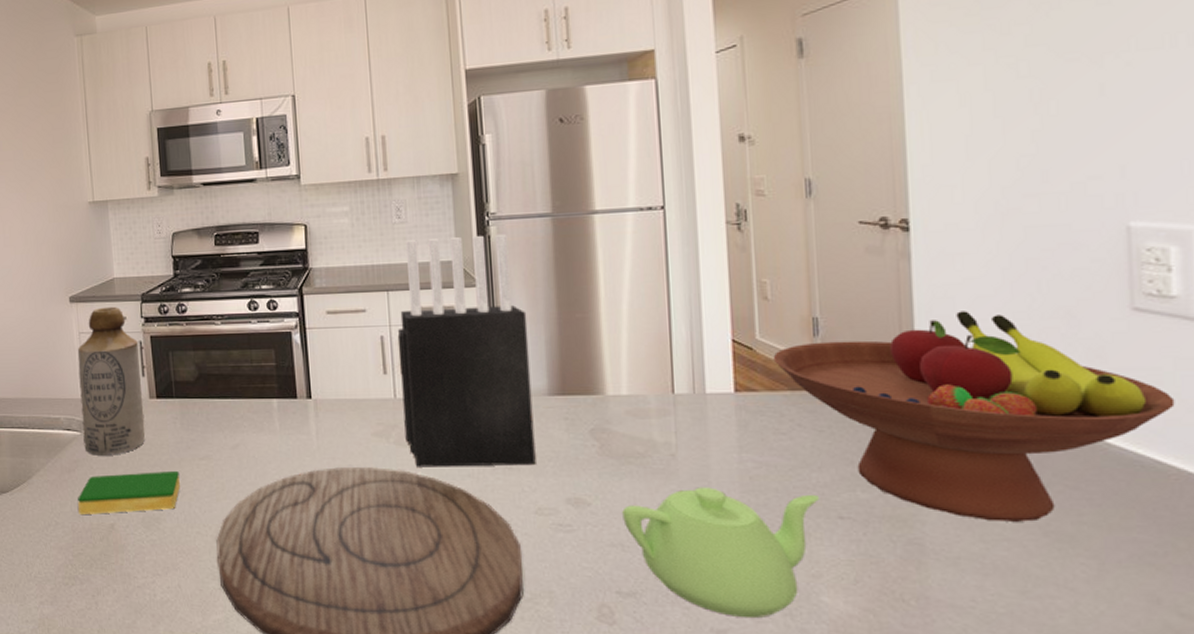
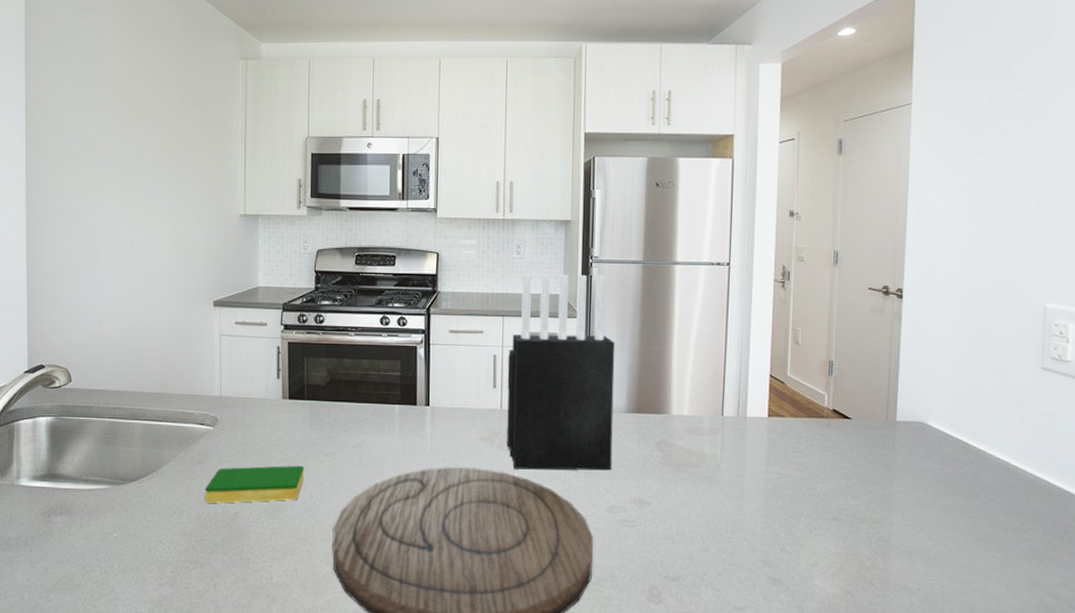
bottle: present [77,306,145,456] -> none [216,312,276,450]
teapot: present [622,487,819,619] -> none [675,492,821,598]
fruit bowl: present [773,311,1175,522] -> none [798,362,1062,525]

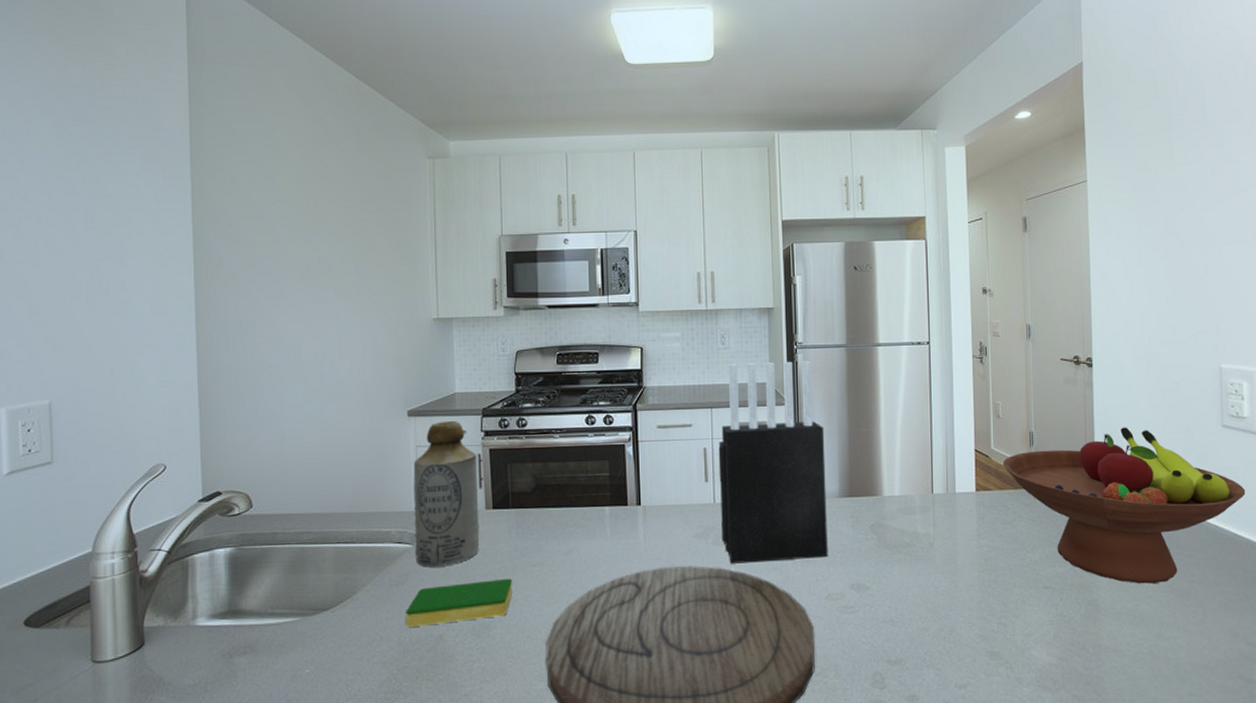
bottle: none [216,312,276,450] -> present [413,420,480,567]
fruit bowl: none [798,362,1062,525] -> present [1002,427,1246,584]

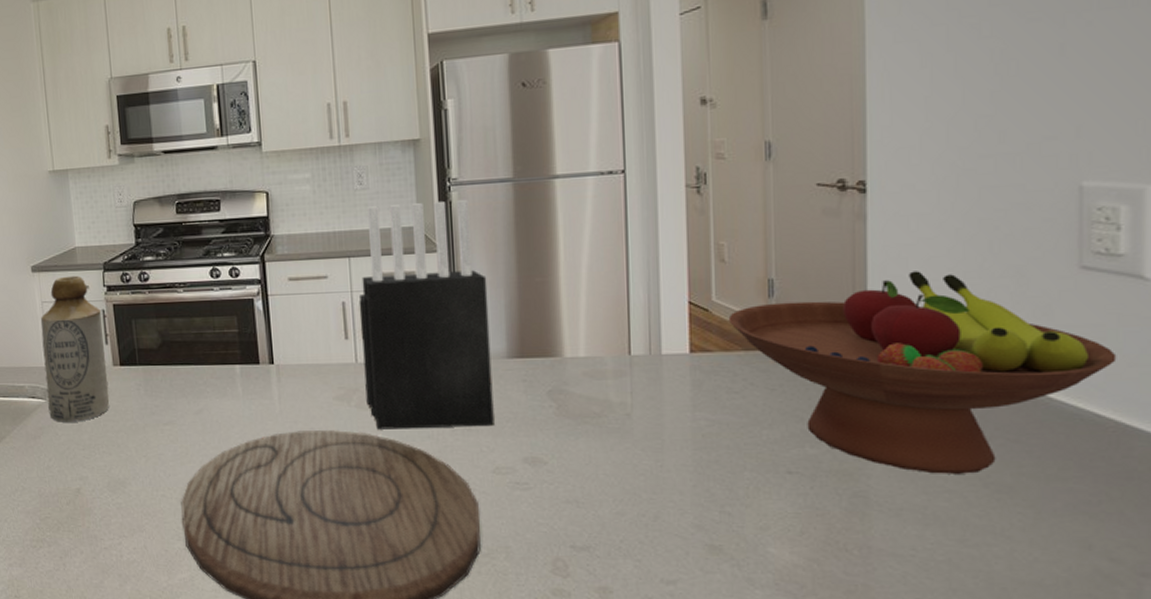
dish sponge: present [406,578,512,627] -> none [44,436,145,479]

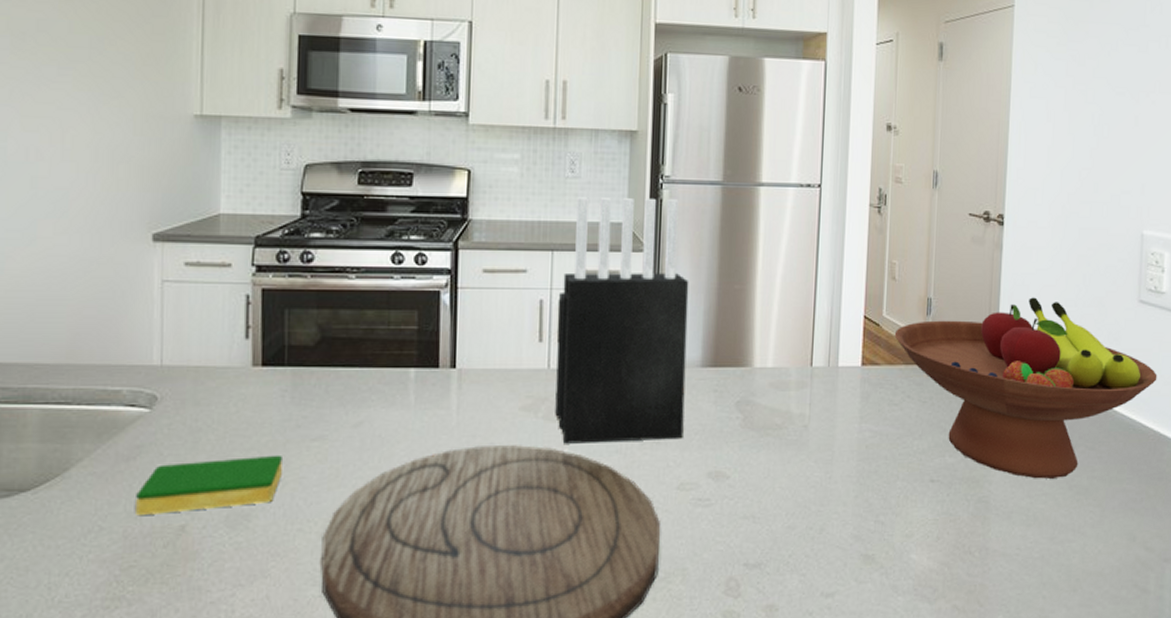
bottle: present [40,275,110,422] -> none [153,249,244,439]
dish sponge: none [44,436,145,479] -> present [136,454,282,515]

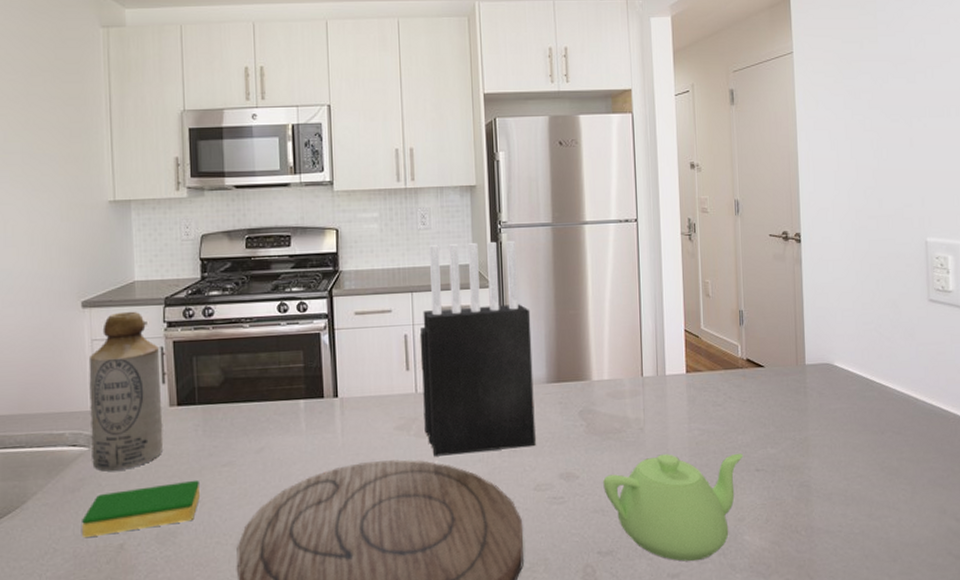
bottle: none [153,249,244,439] -> present [88,311,164,472]
teapot: none [757,456,917,580] -> present [603,453,743,562]
fruit bowl: present [894,297,1157,479] -> none [712,303,952,463]

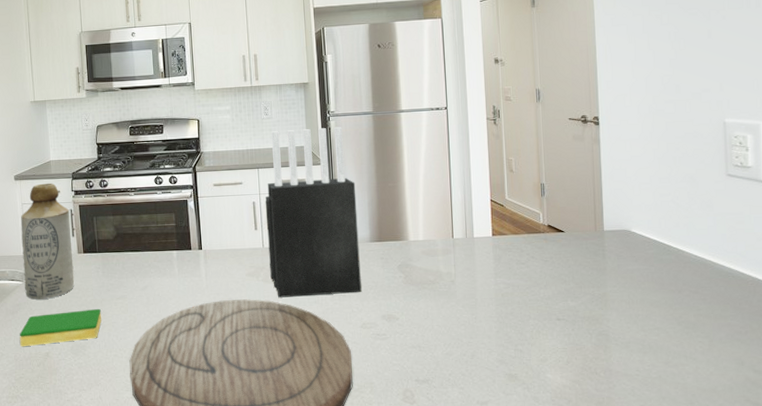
teapot: present [603,453,743,562] -> none [420,303,545,393]

